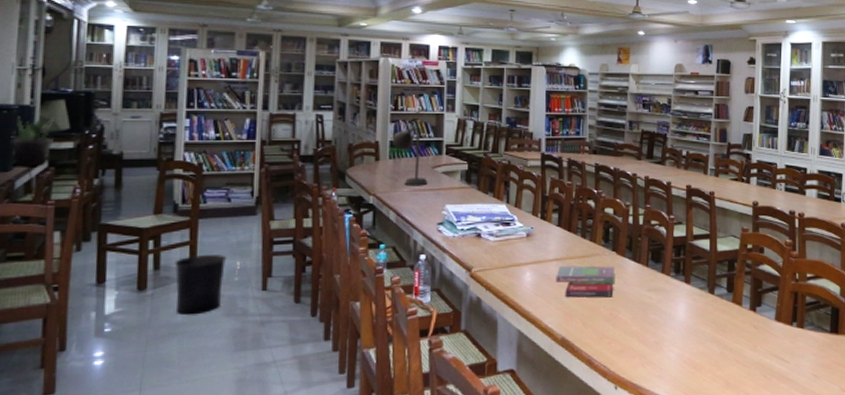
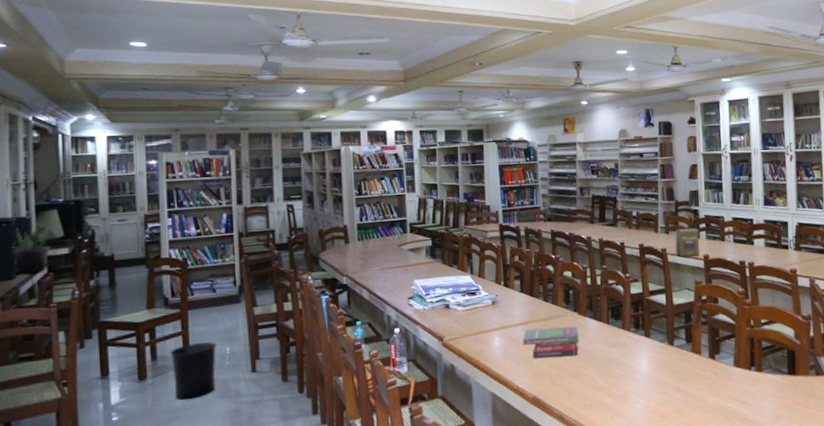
desk lamp: present [392,127,428,186] -> none [359,209,396,265]
books: none [723,171,750,202] -> present [674,227,700,258]

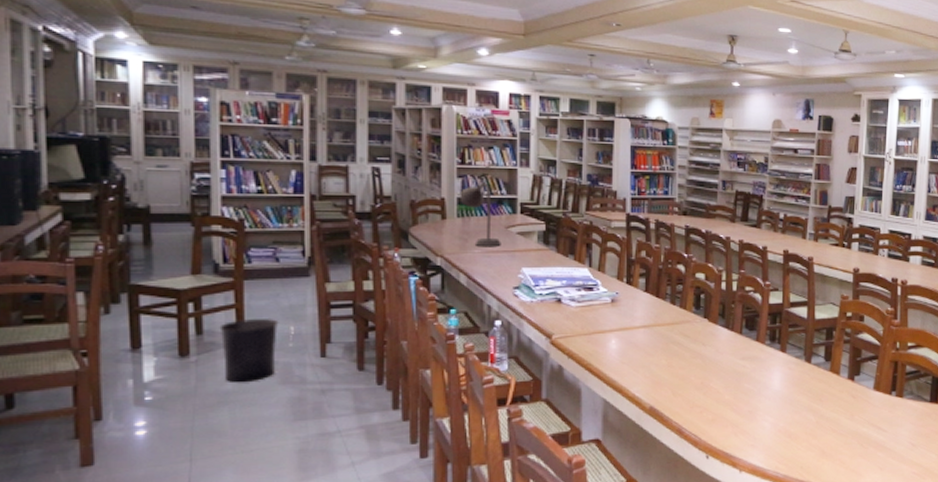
planter: present [12,227,52,275] -> none [14,162,68,221]
desk lamp: none [359,209,396,265] -> present [460,183,501,247]
books: present [523,326,579,358] -> none [643,333,707,366]
books: present [674,227,700,258] -> none [822,236,851,269]

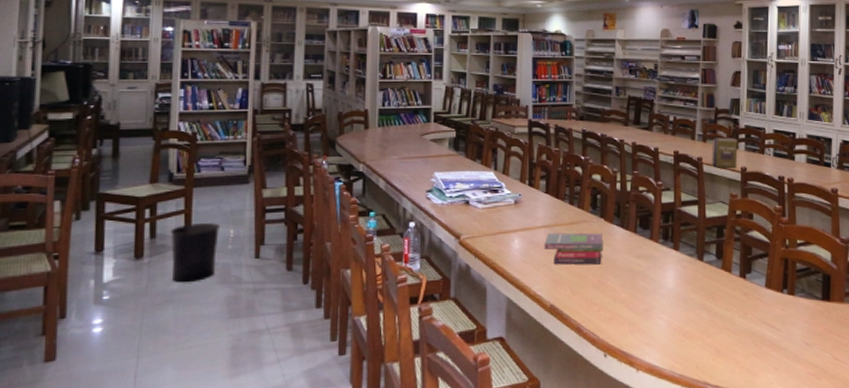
desk lamp: present [460,183,501,247] -> none [381,95,417,154]
books: none [643,333,707,366] -> present [544,232,604,265]
books: none [822,236,851,269] -> present [711,136,738,168]

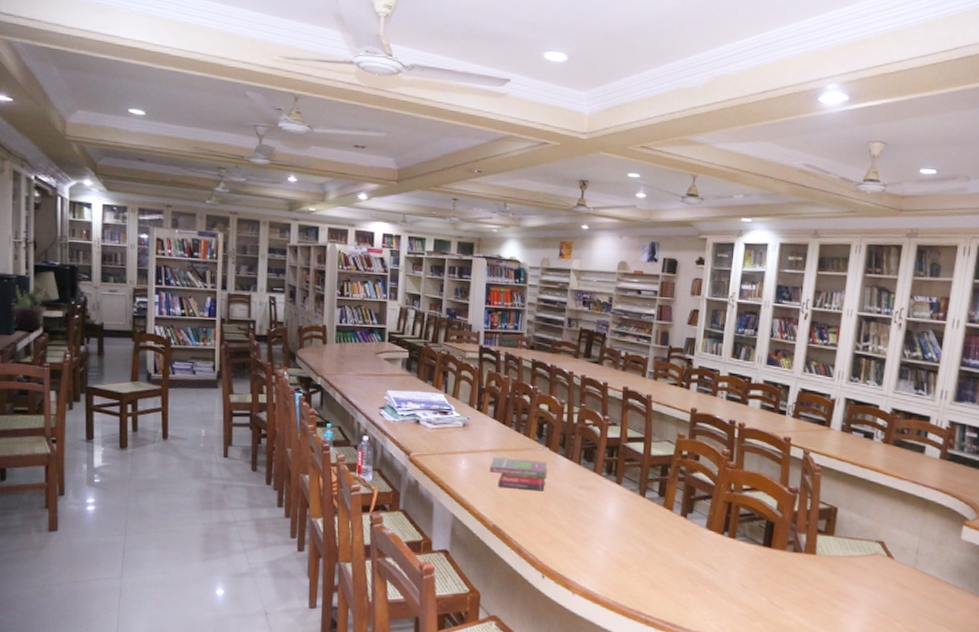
planter: none [13,87,55,138] -> present [12,284,47,333]
waste bin: present [170,223,221,282] -> none [149,421,194,473]
books: present [711,136,738,168] -> none [660,375,690,408]

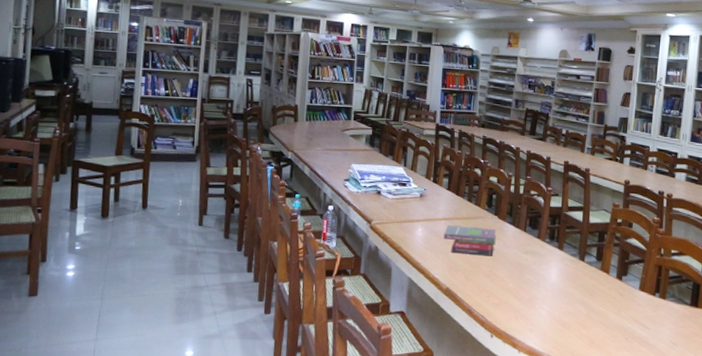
planter: present [12,284,47,333] -> none [7,66,41,110]

